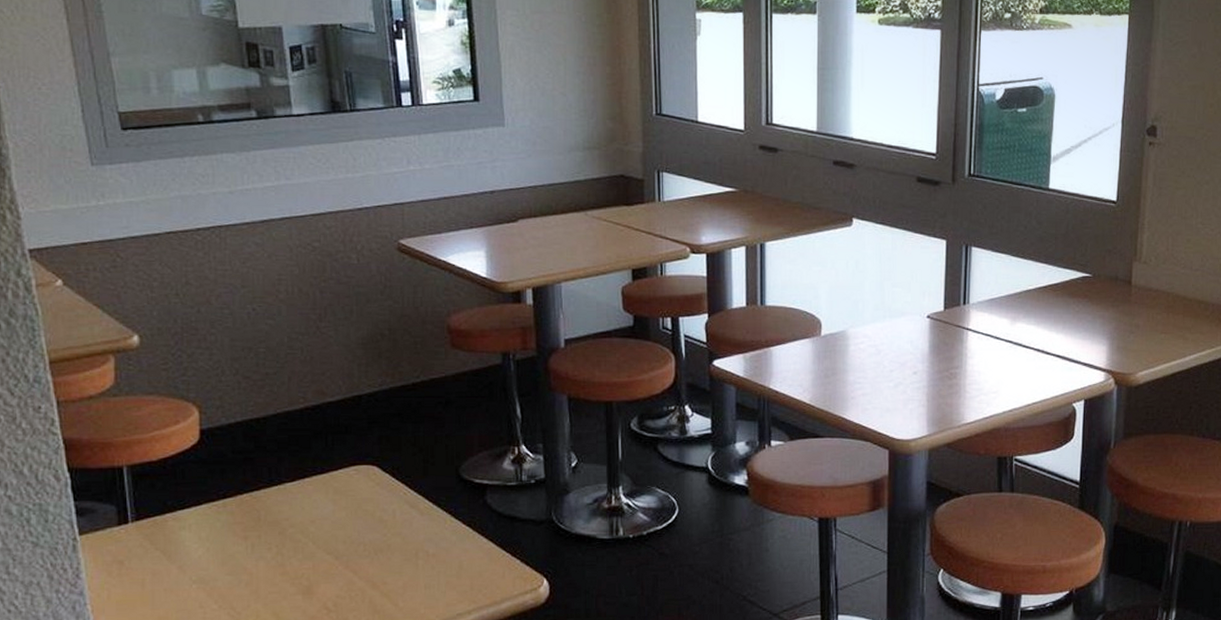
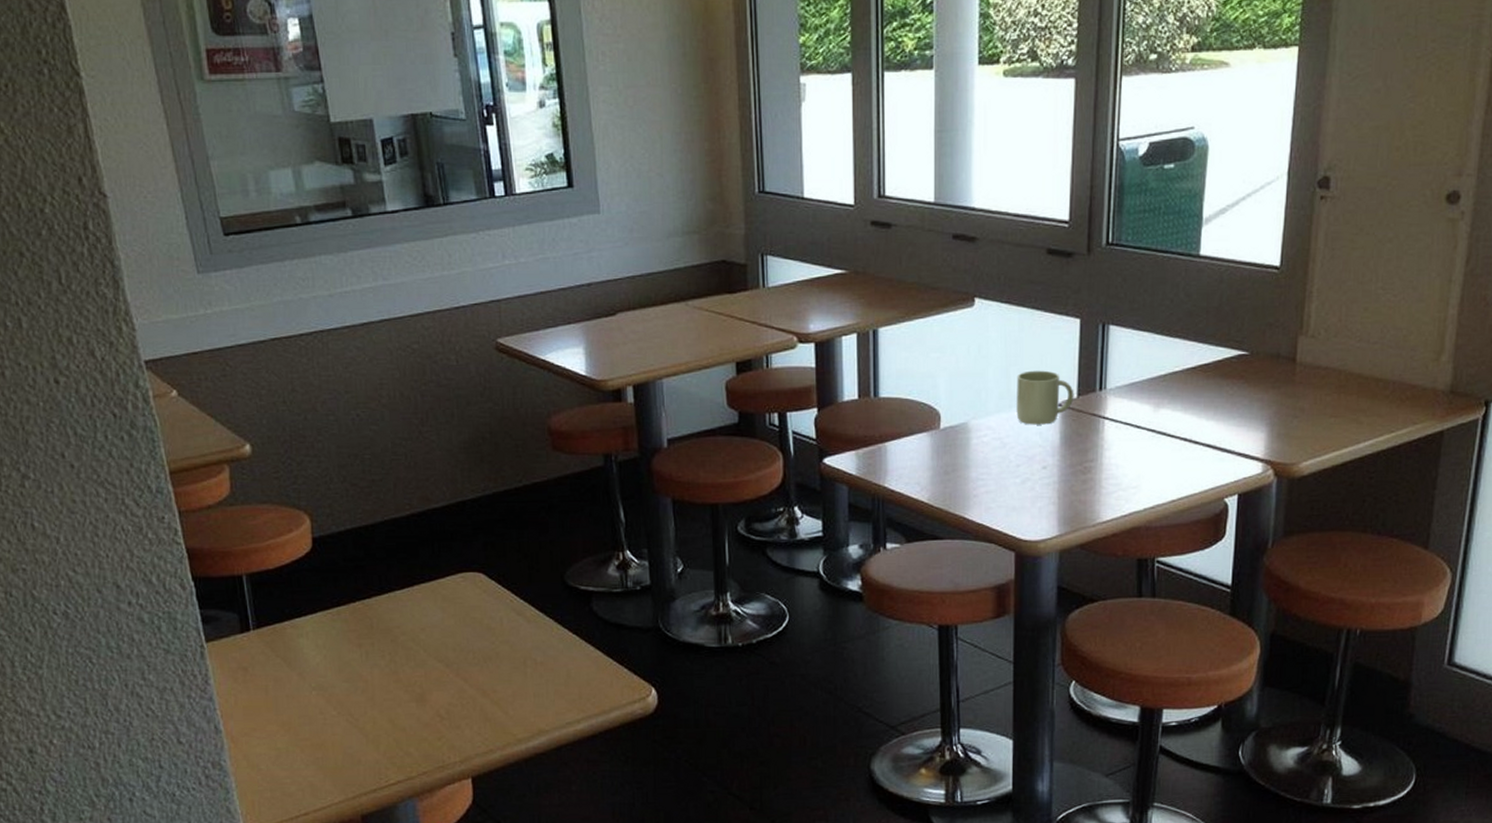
mug: none [890,285,941,334] -> present [1016,370,1074,425]

